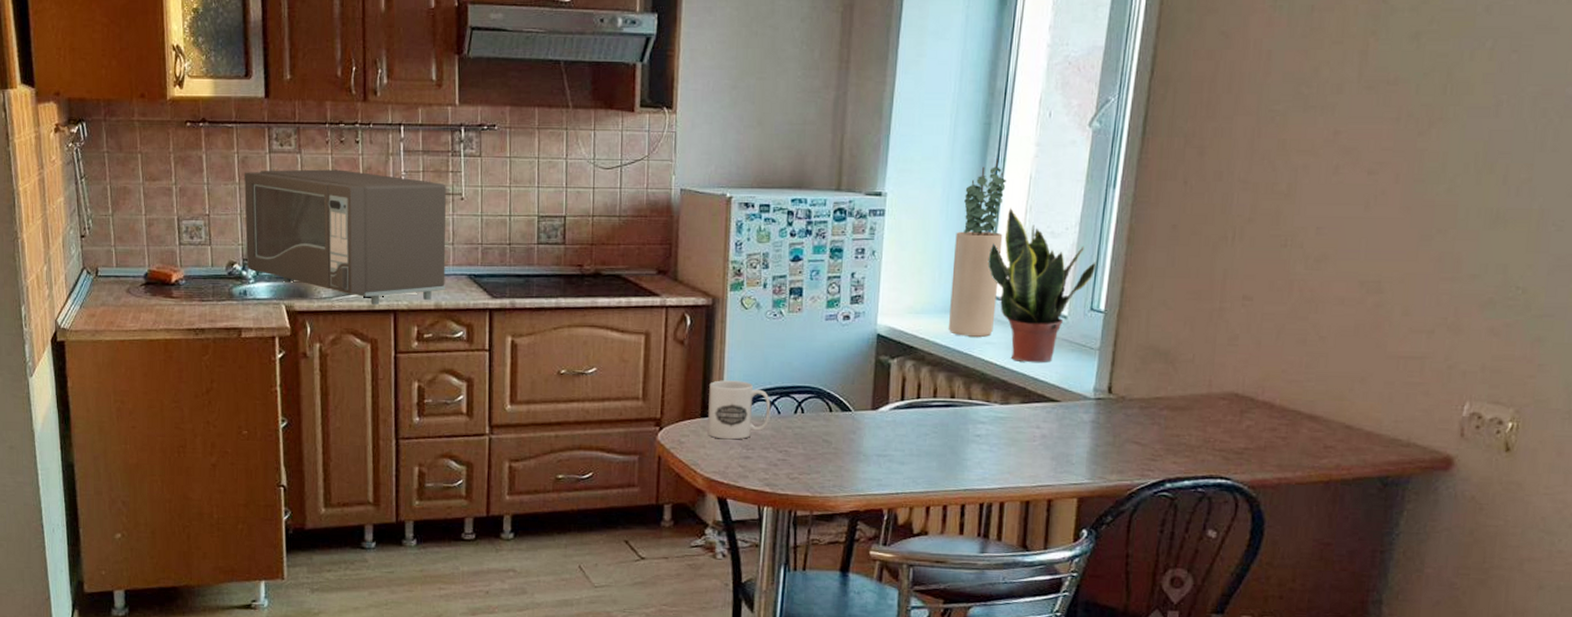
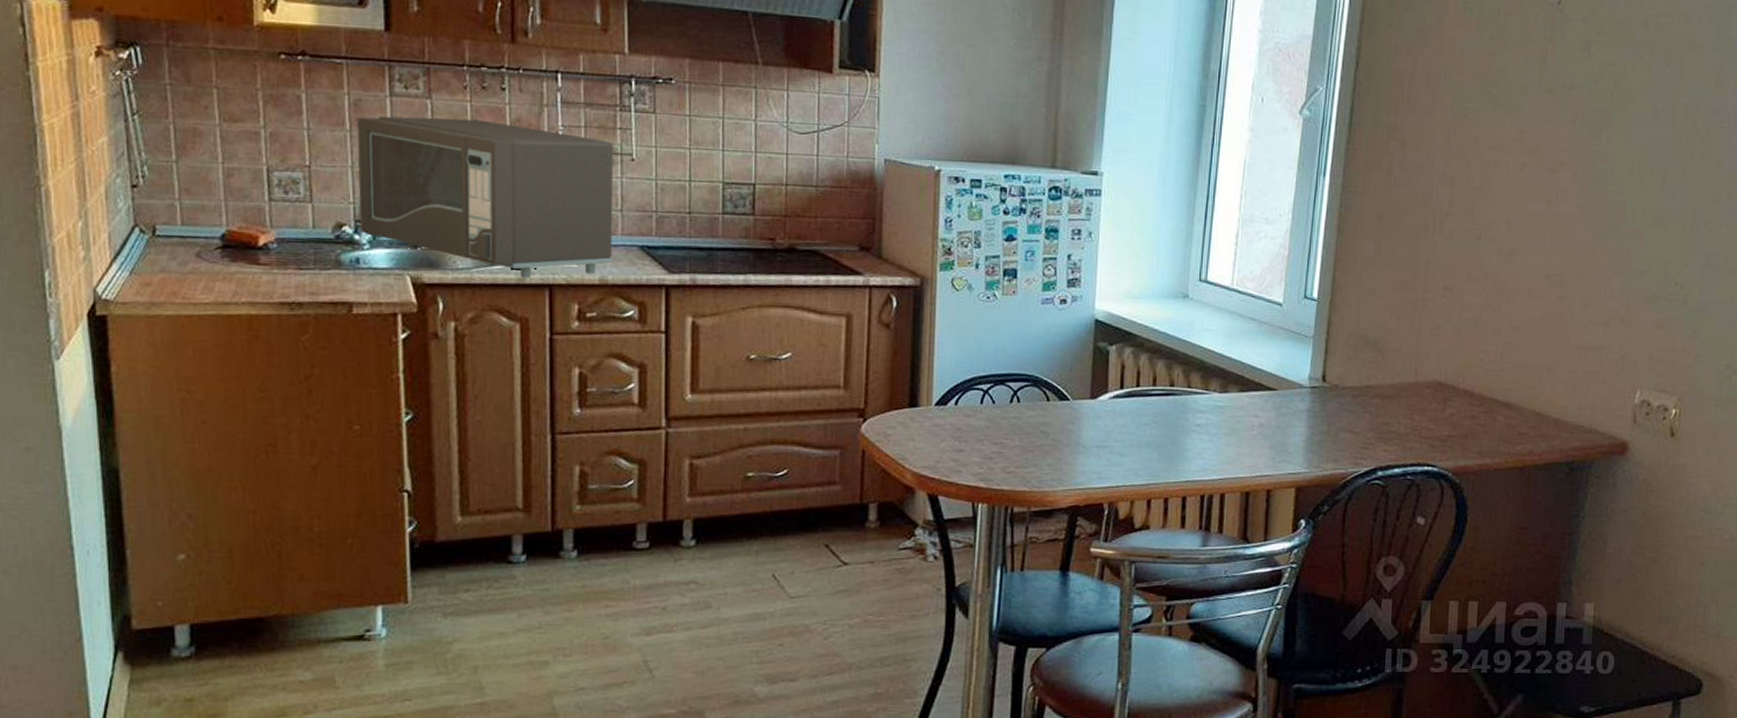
mug: present [707,380,771,440] -> none [916,367,985,432]
vase: present [947,158,1006,337] -> none [1166,142,1221,324]
potted plant: present [987,208,1097,364] -> none [1204,193,1309,351]

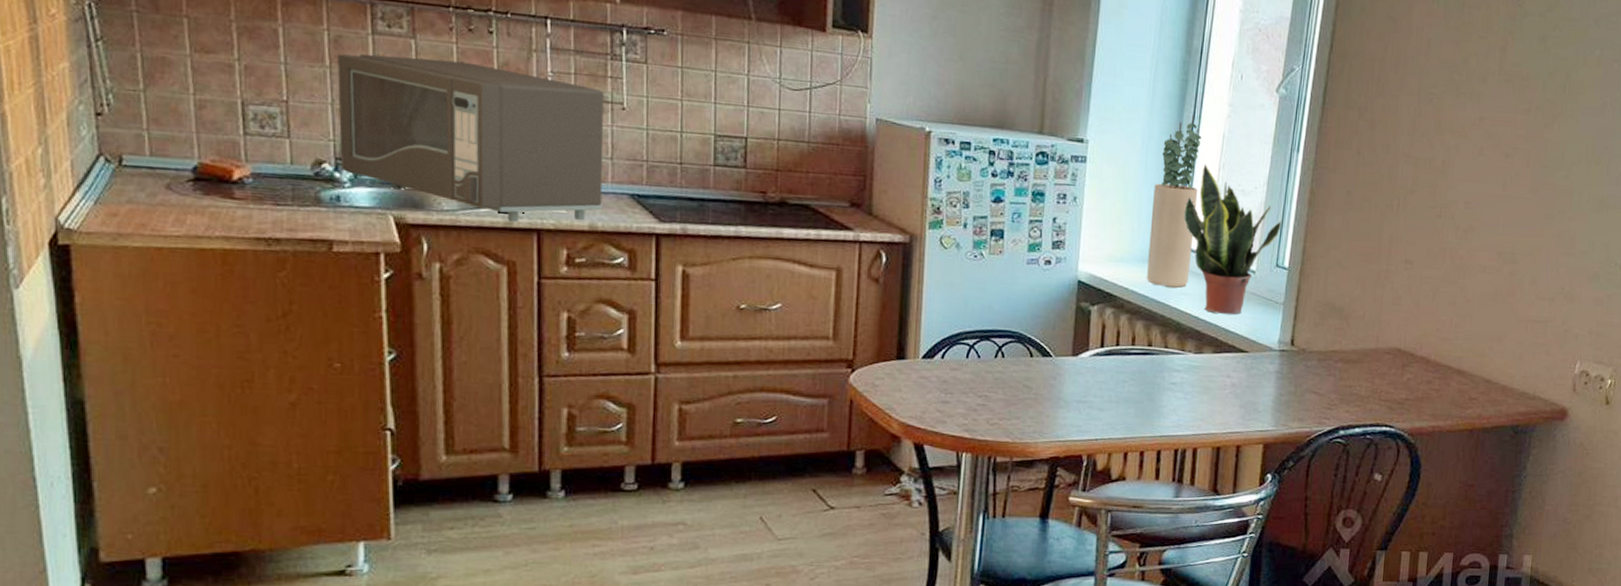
vase: none [1166,142,1221,324] -> present [1146,115,1201,288]
potted plant: none [1204,193,1309,351] -> present [1183,164,1282,316]

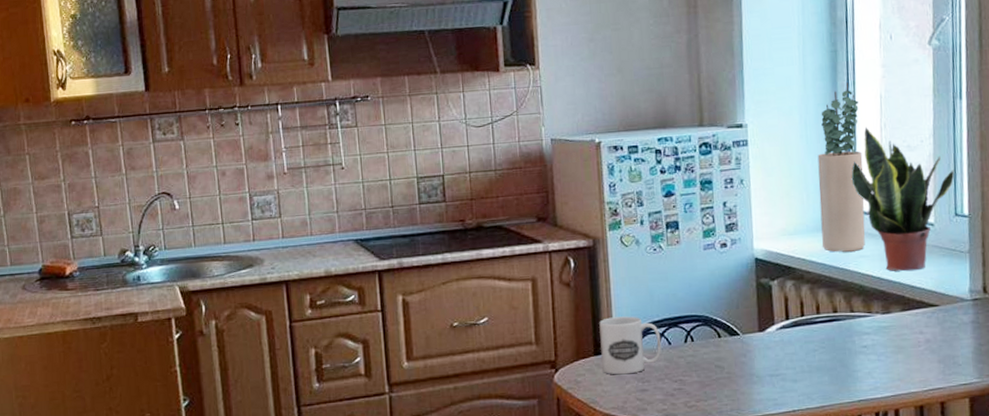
microwave: present [337,53,604,223] -> none [130,151,335,279]
mug: none [904,321,971,384] -> present [599,316,662,375]

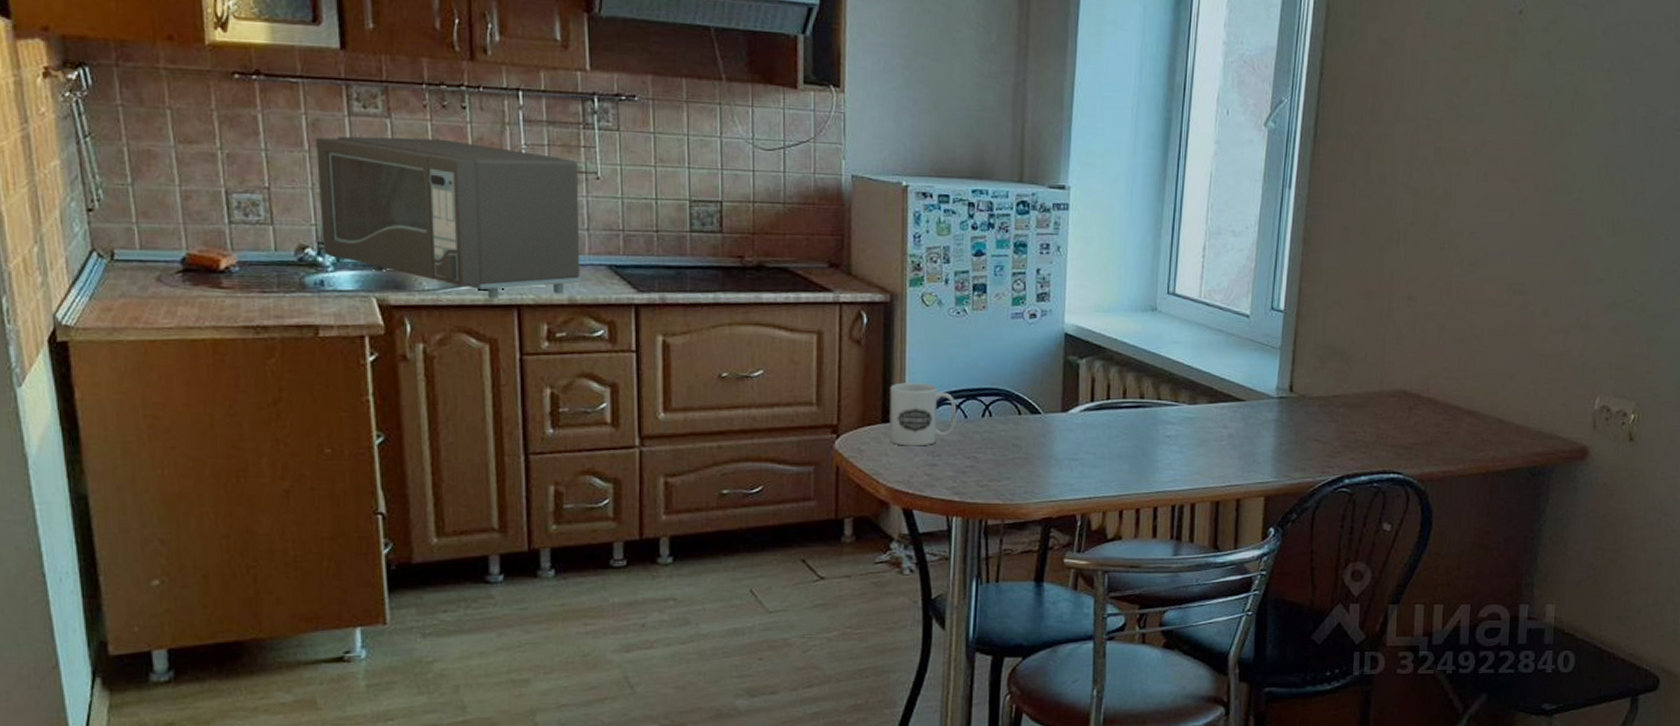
microwave: none [130,151,335,279] -> present [316,135,582,300]
vase: present [817,82,866,253] -> none [1135,155,1188,336]
potted plant: present [851,127,955,272] -> none [1172,206,1276,363]

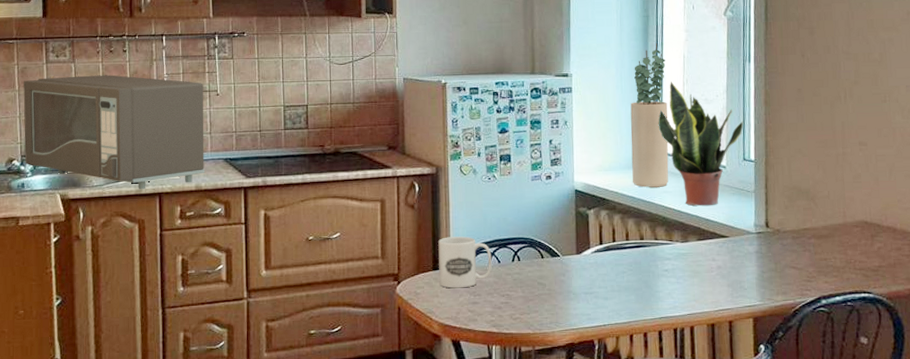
vase: none [1135,155,1188,336] -> present [630,43,669,188]
potted plant: none [1172,206,1276,363] -> present [658,82,744,207]

